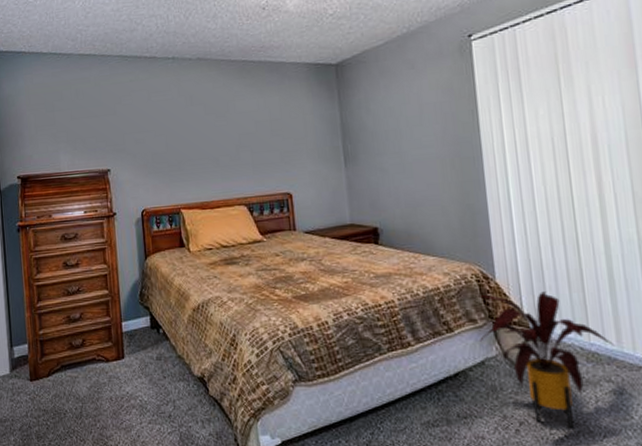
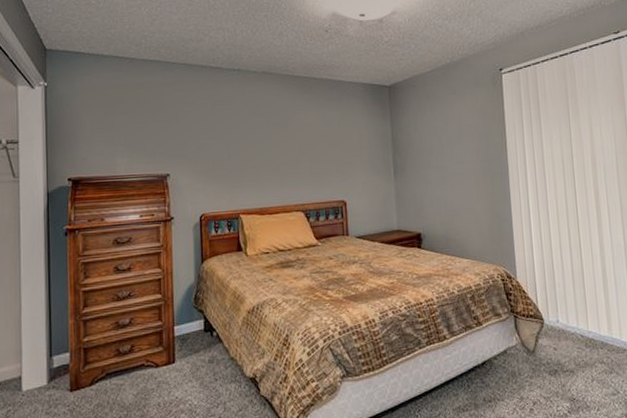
house plant: present [478,291,615,429] -> none [502,288,607,405]

